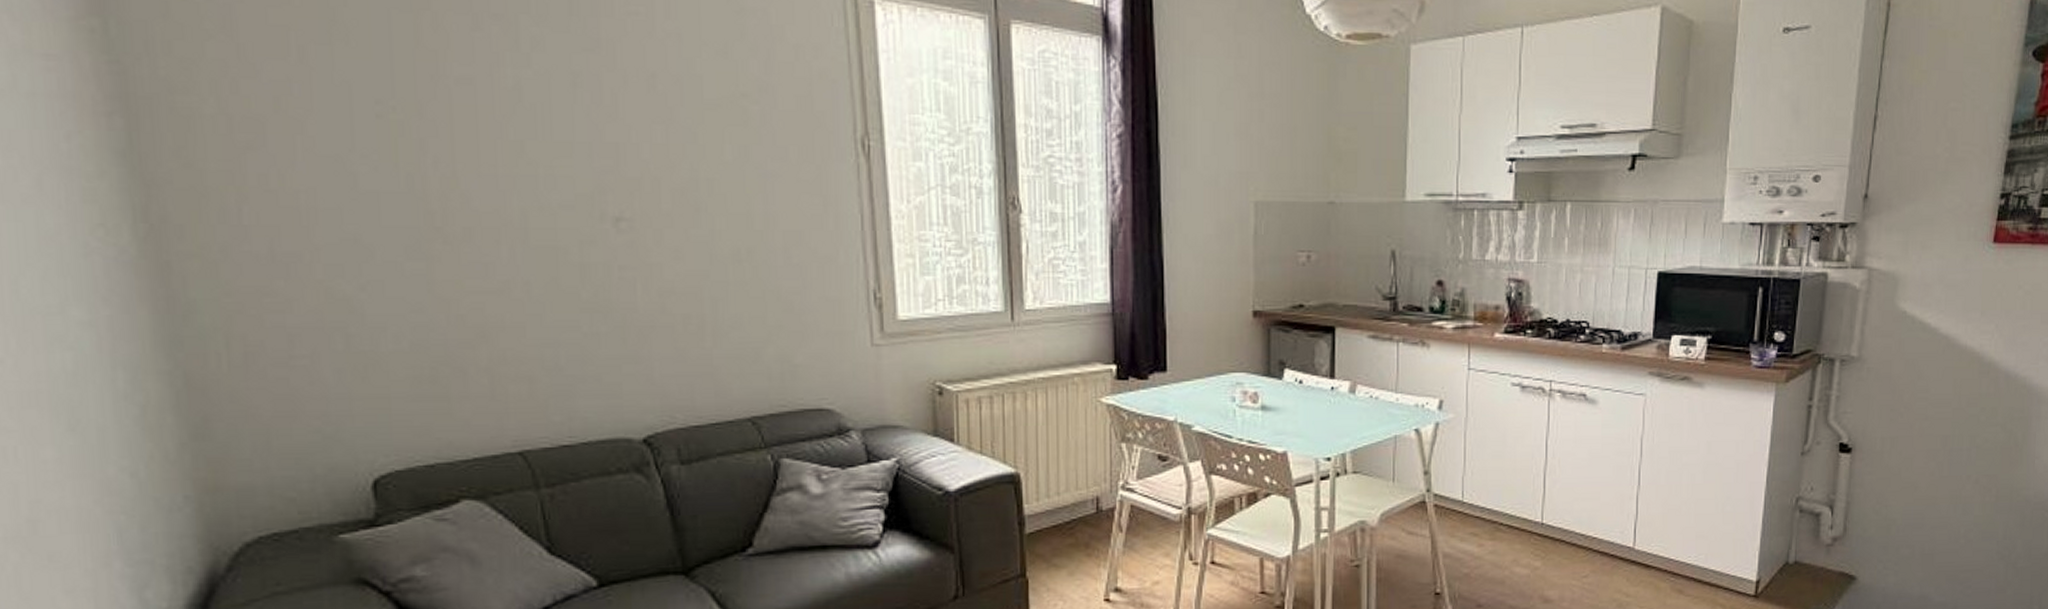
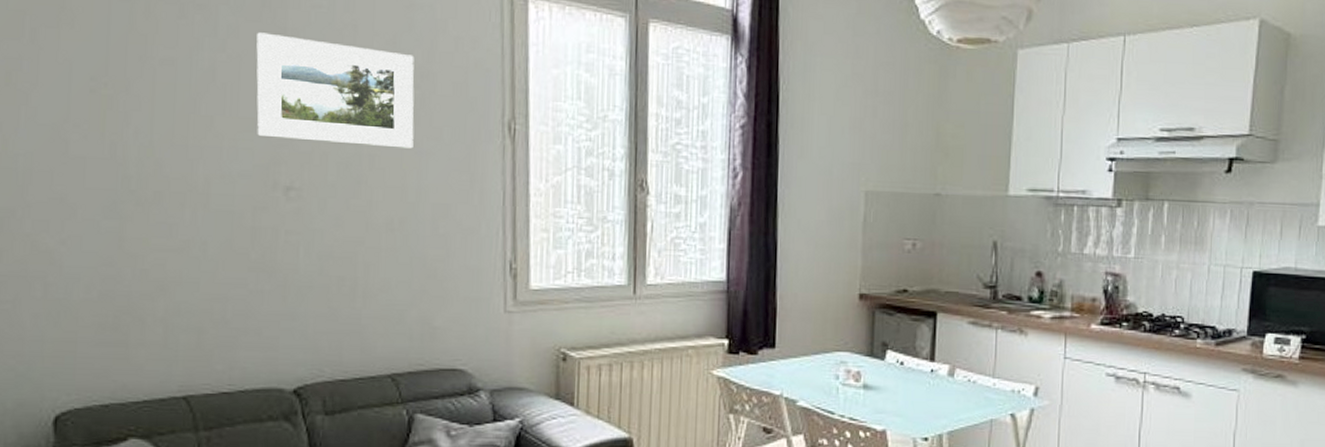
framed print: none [566,44,756,171] -> present [256,32,415,149]

